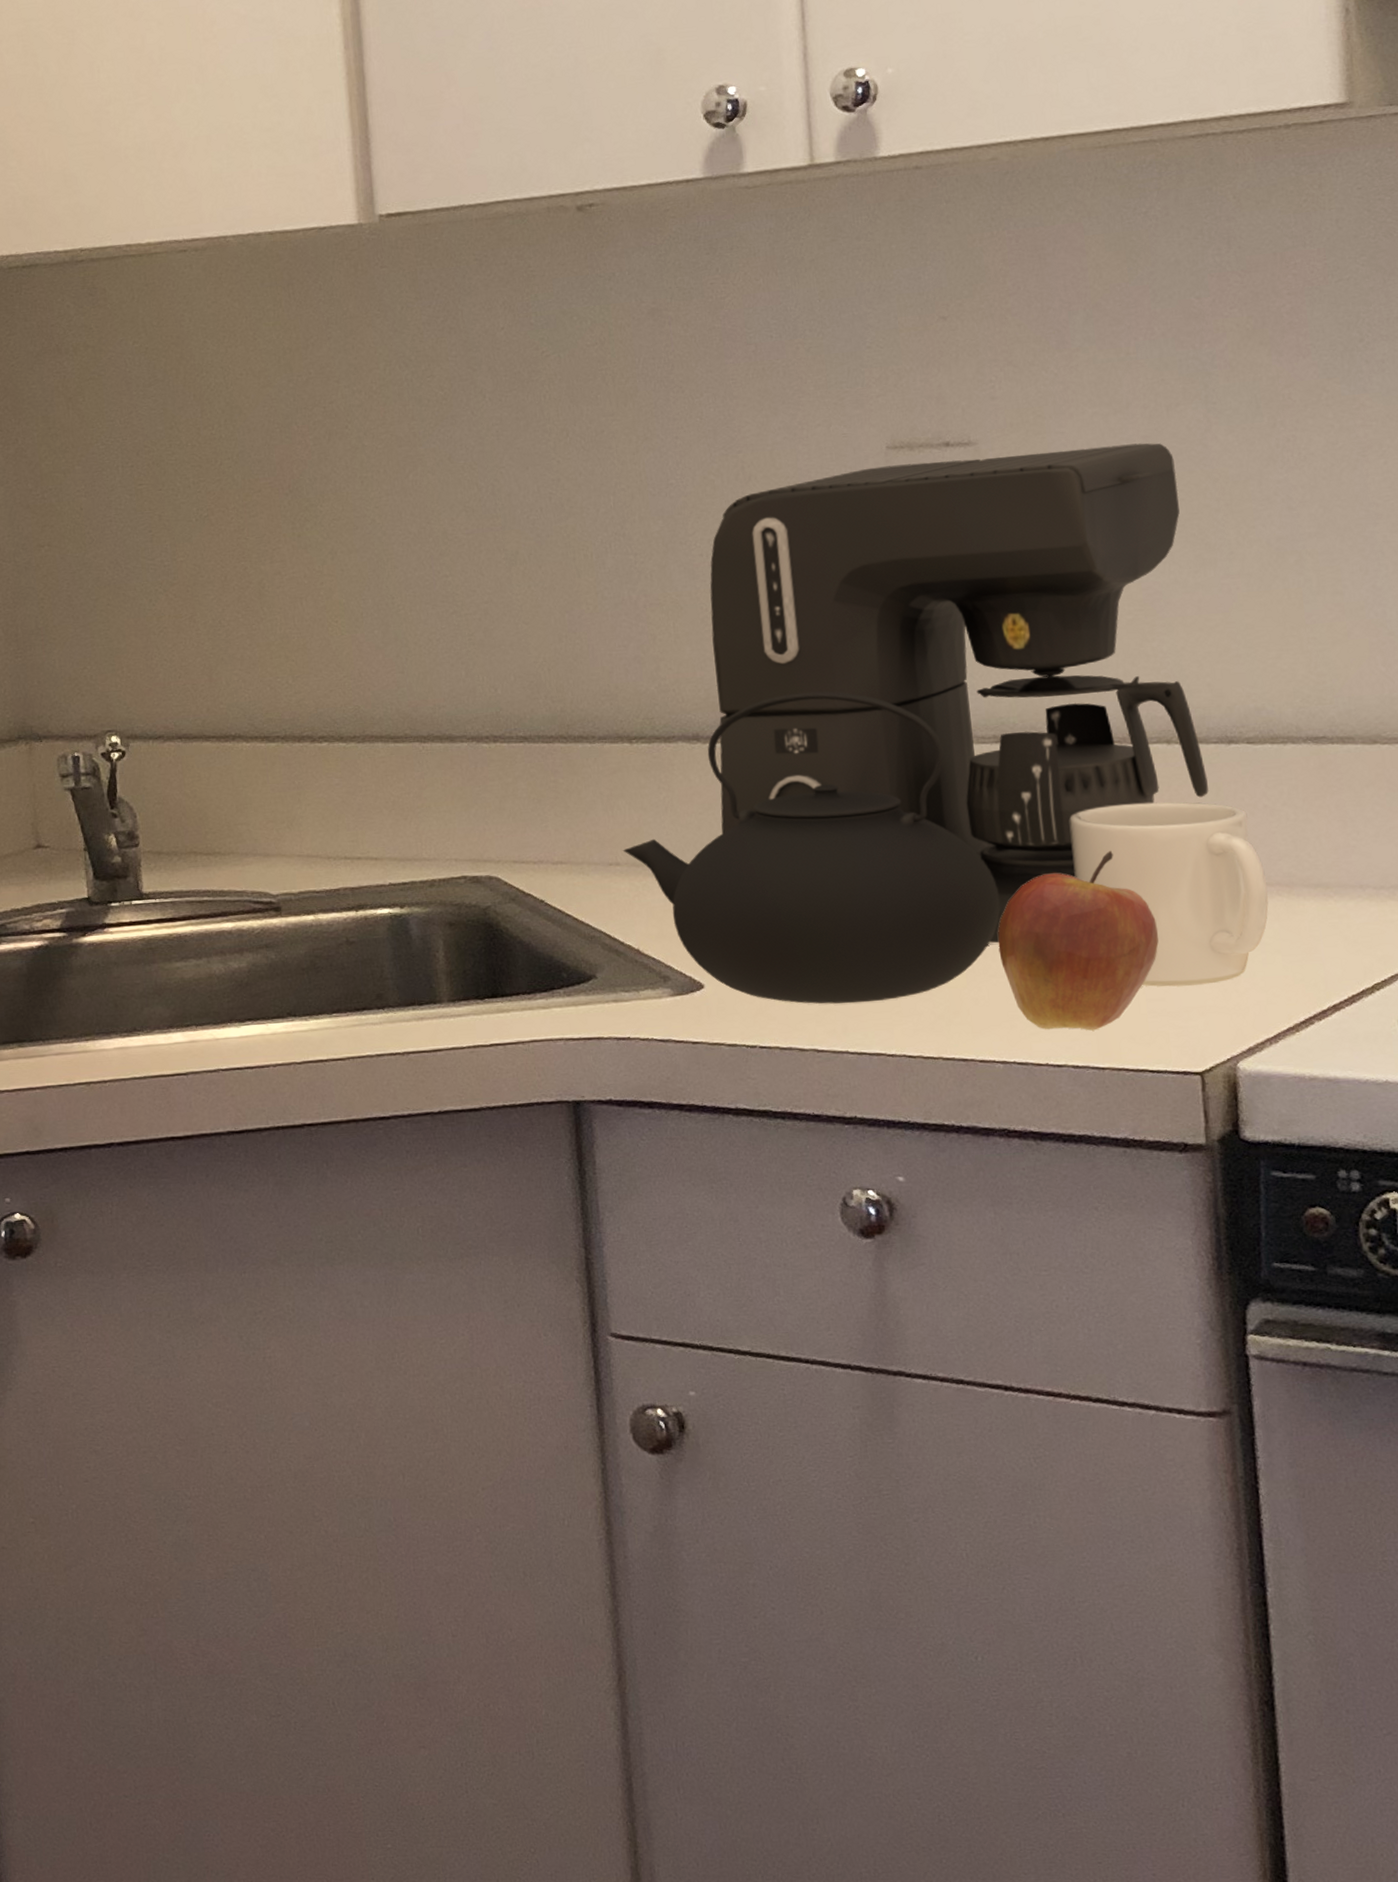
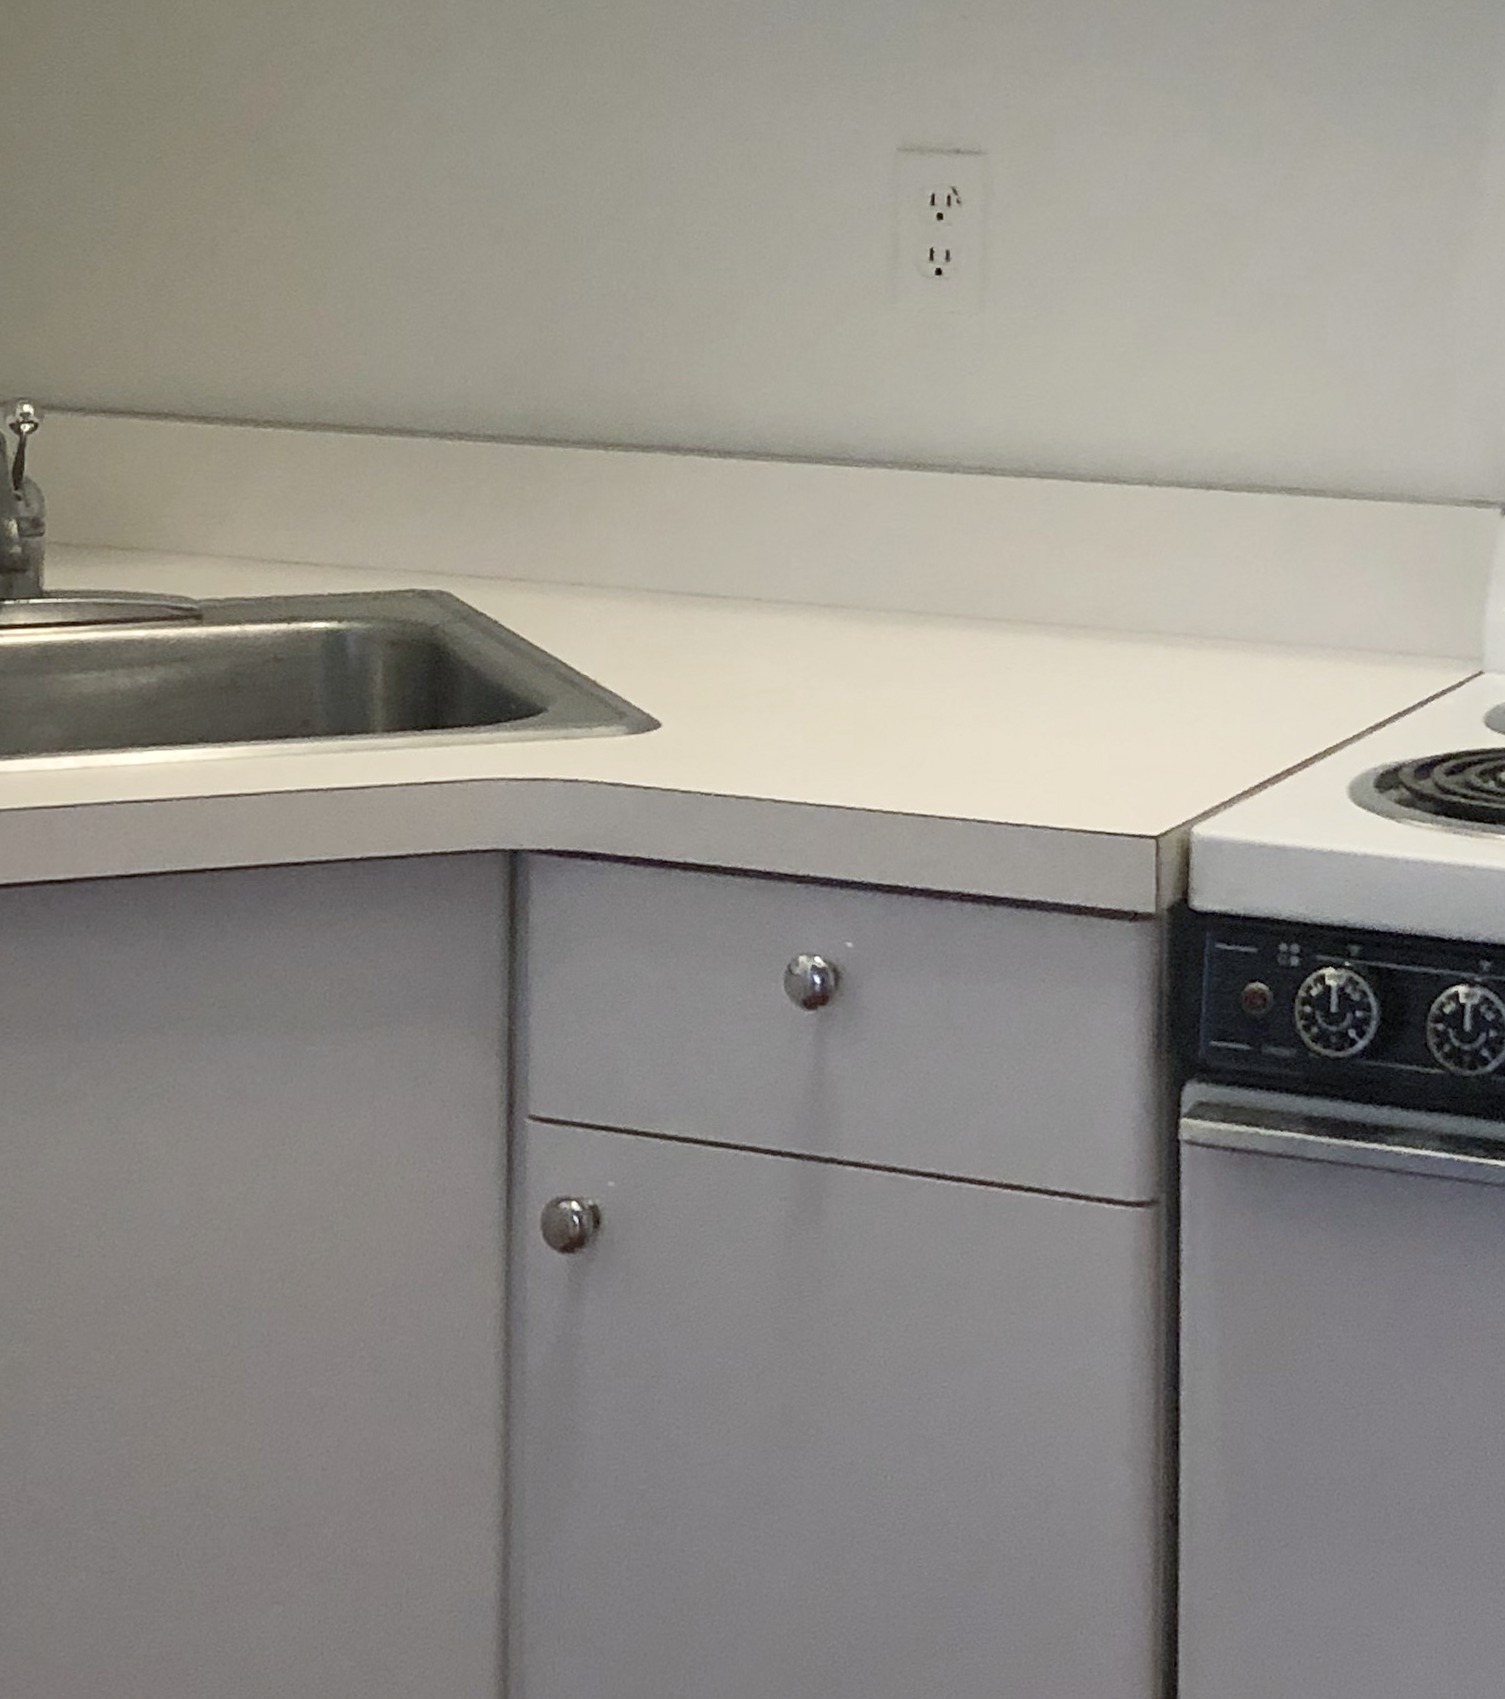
teakettle: present [622,691,1001,1004] -> none [587,406,973,750]
coffee maker: present [710,443,1209,944] -> none [694,168,1185,690]
fruit: present [998,850,1159,1031] -> none [967,595,1125,788]
mug: present [1069,802,1269,987] -> none [1047,547,1234,744]

